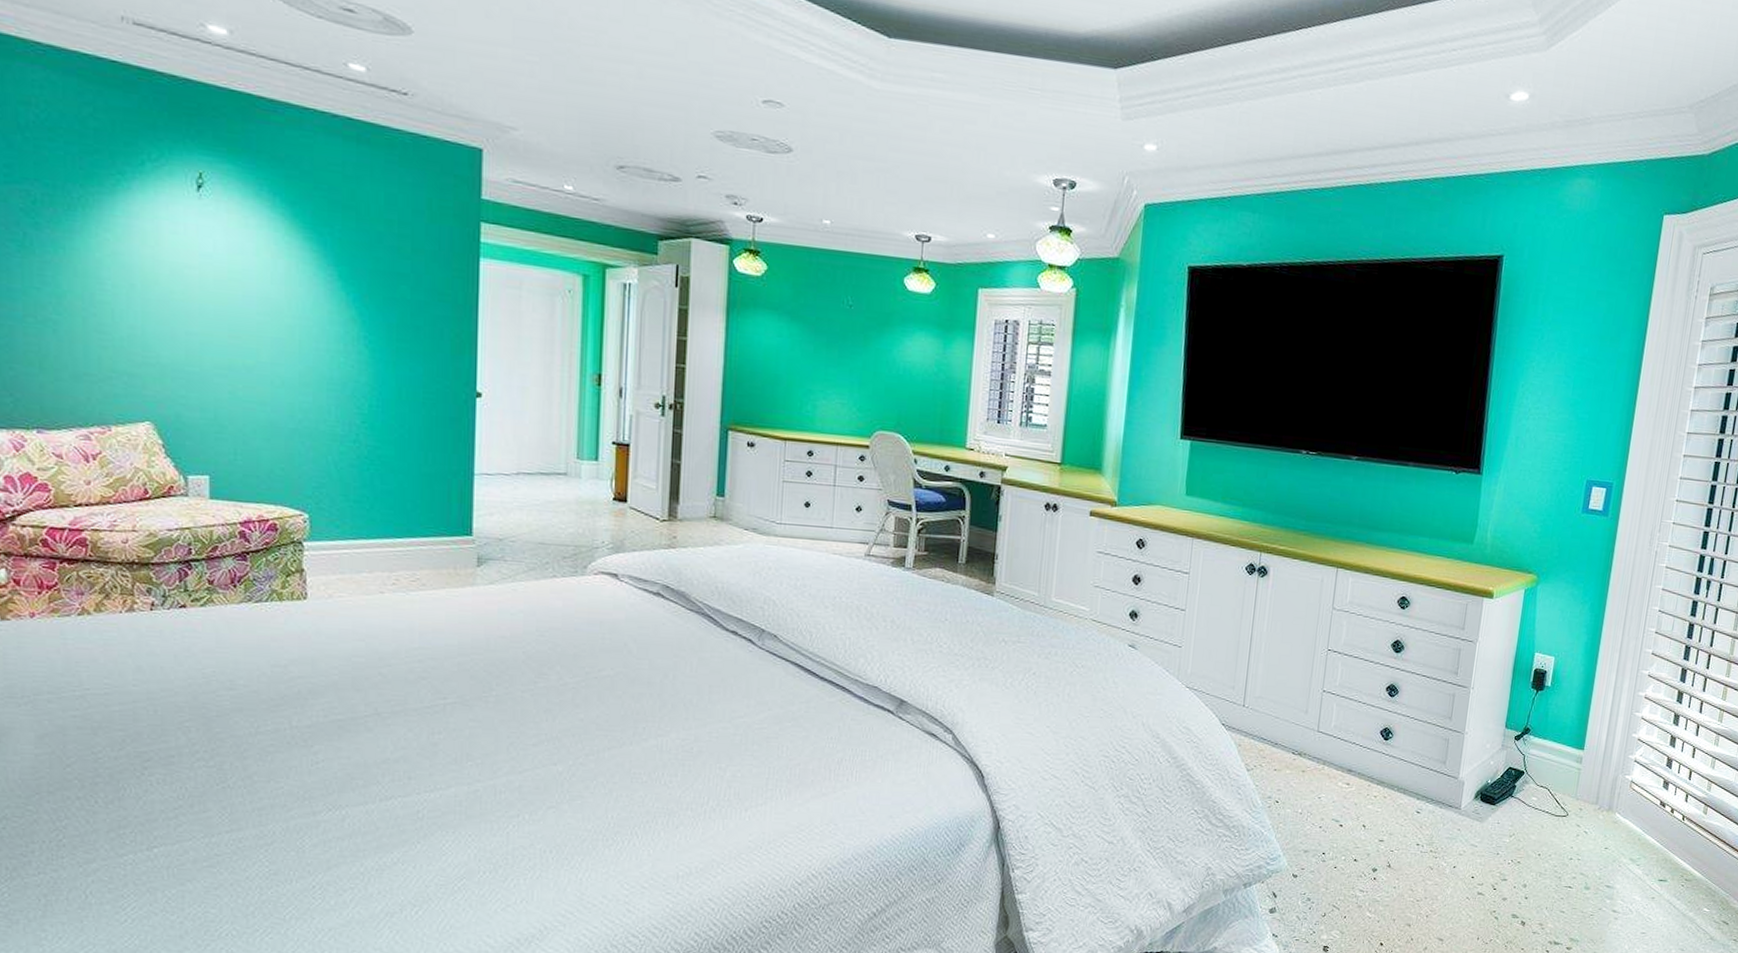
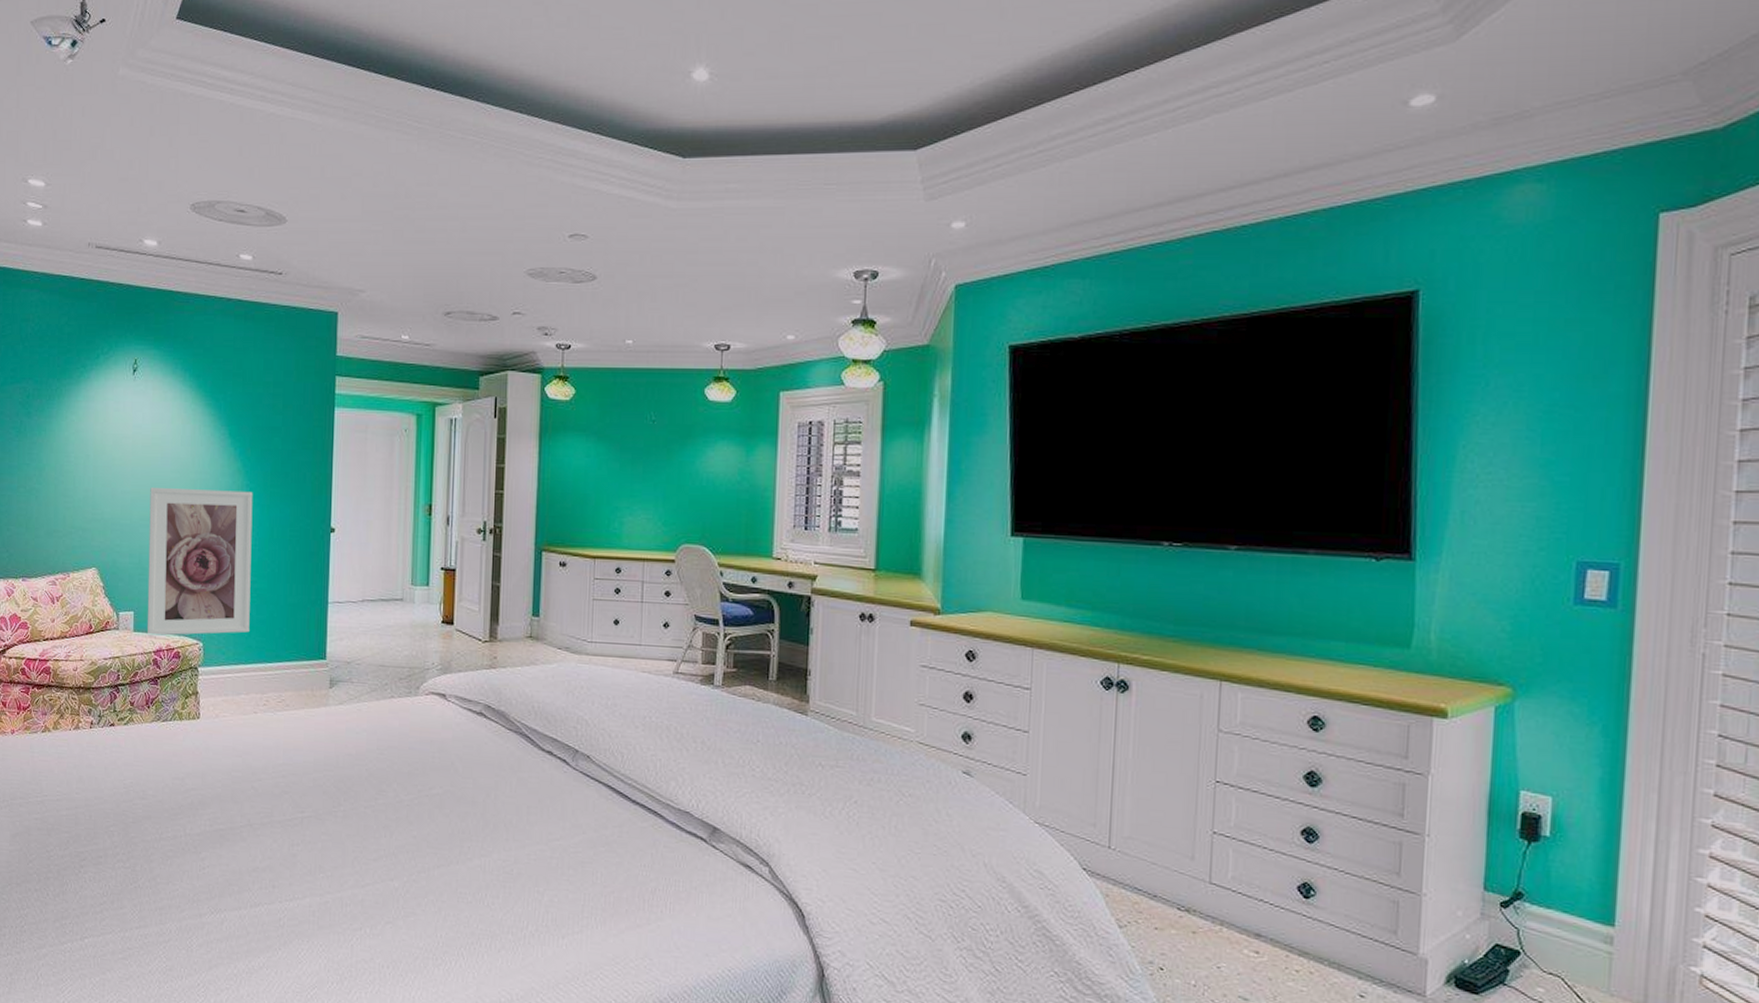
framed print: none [228,331,373,505] -> present [146,488,253,636]

